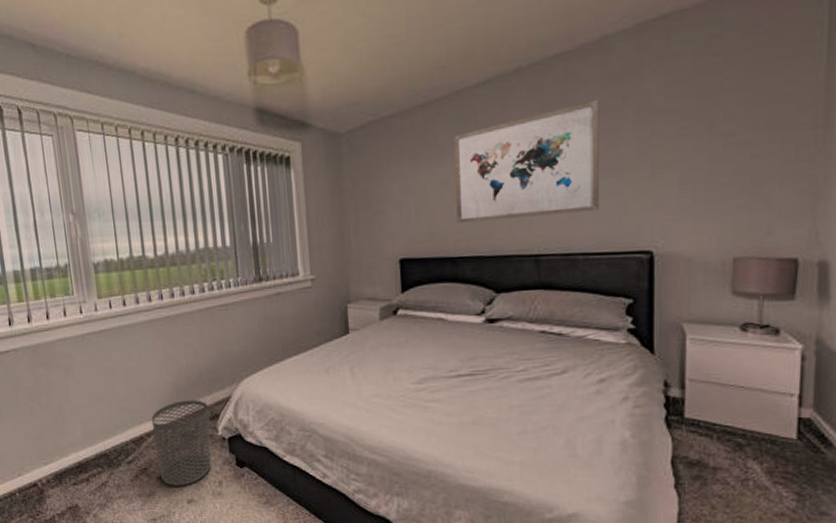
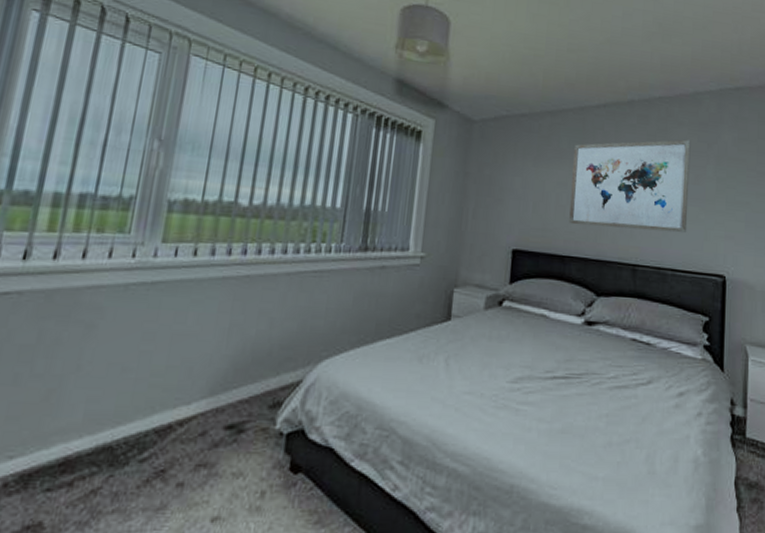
waste bin: present [151,400,212,486] -> none [182,380,271,497]

